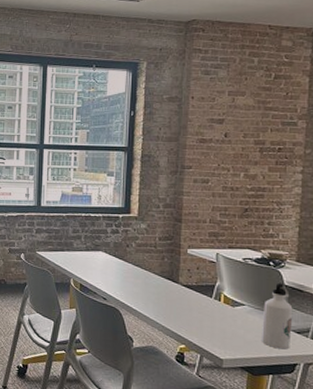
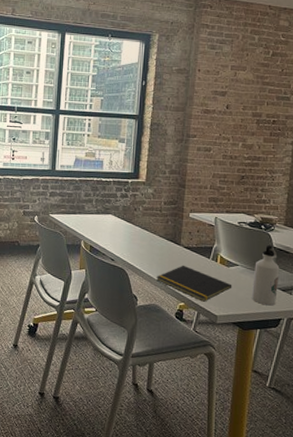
notepad: none [153,304,239,344] -> present [156,265,232,302]

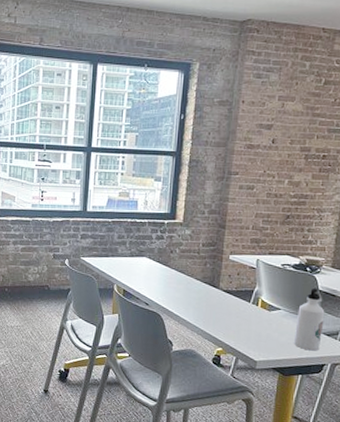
notepad: present [156,265,232,302] -> none [193,309,274,347]

